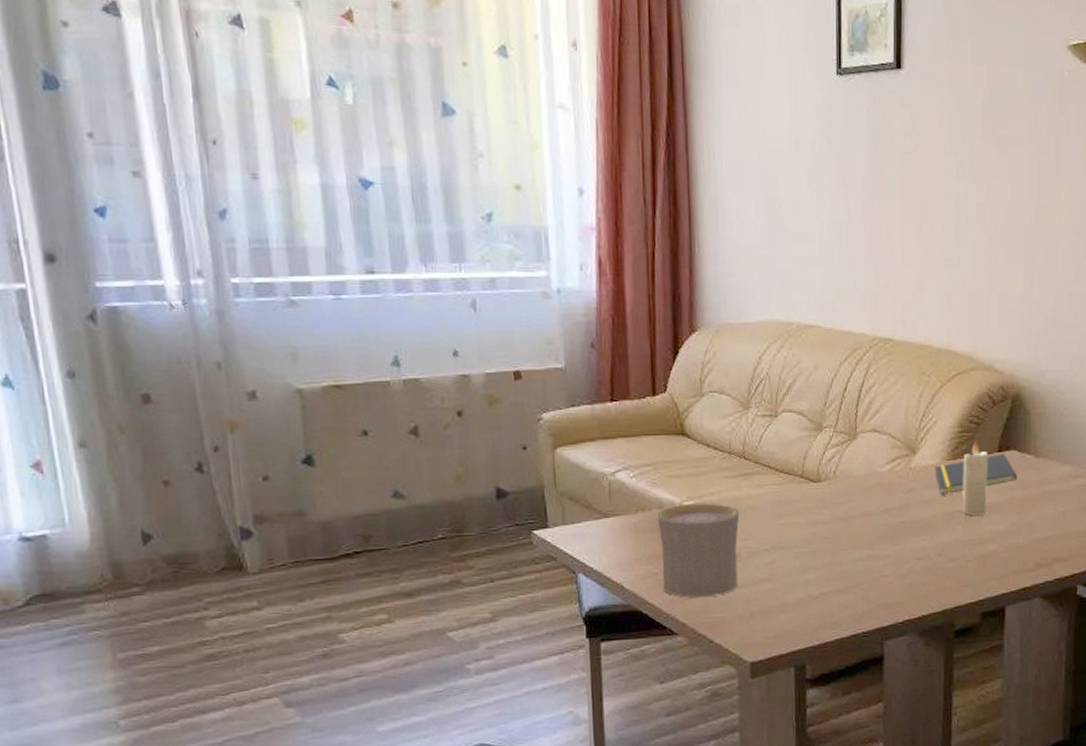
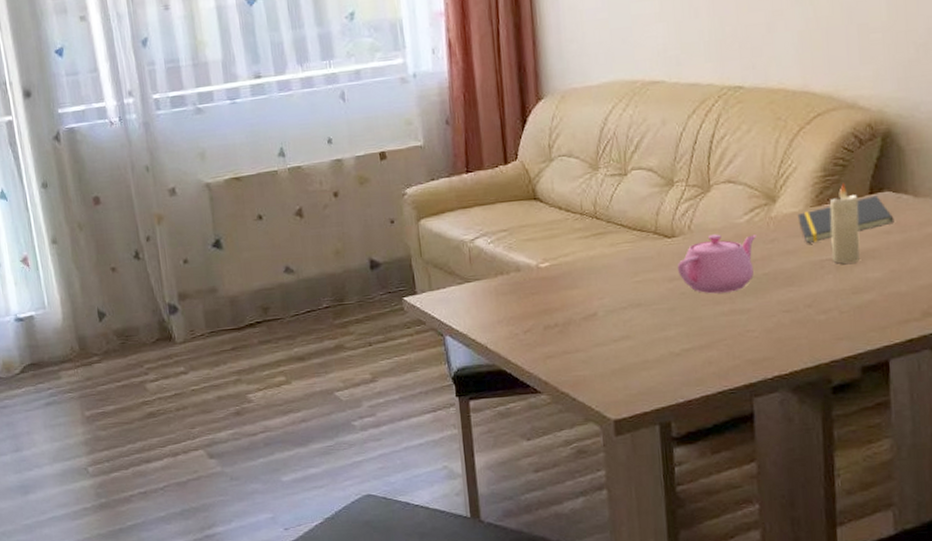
cup: present [657,503,740,598] -> none [515,264,597,357]
teapot: none [821,481,896,539] -> present [678,234,756,294]

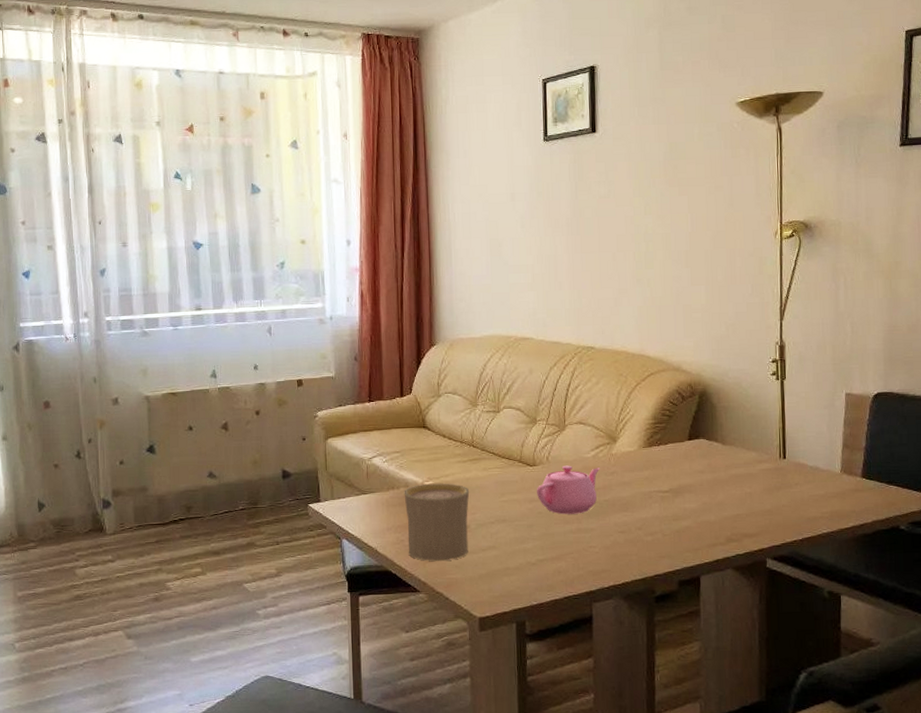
cup: none [515,264,597,357] -> present [404,483,470,562]
notepad: present [797,196,895,243] -> none [632,442,707,477]
candle: present [829,183,860,264] -> none [657,430,680,495]

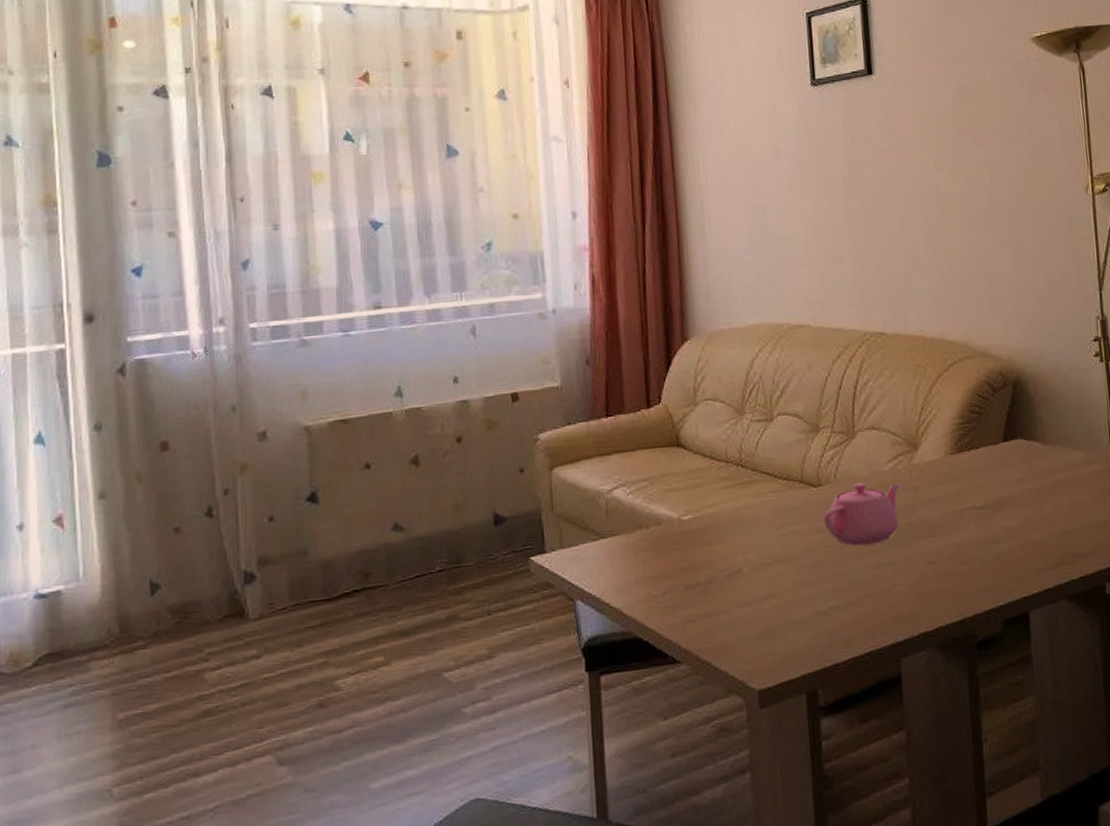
cup: present [404,483,470,562] -> none [655,516,741,621]

